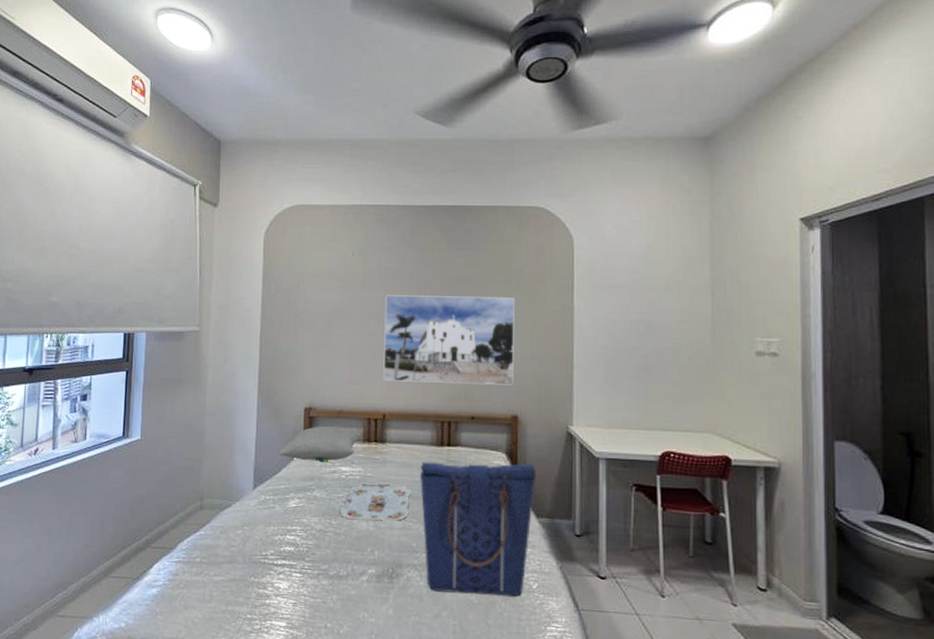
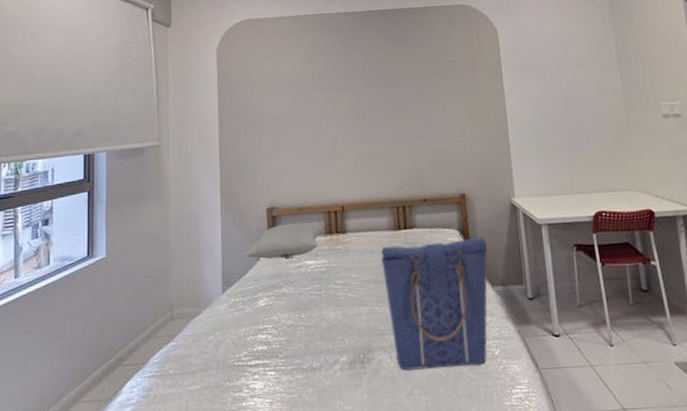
serving tray: present [340,485,411,521] -> none [309,273,375,310]
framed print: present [383,295,515,385] -> none [335,87,458,175]

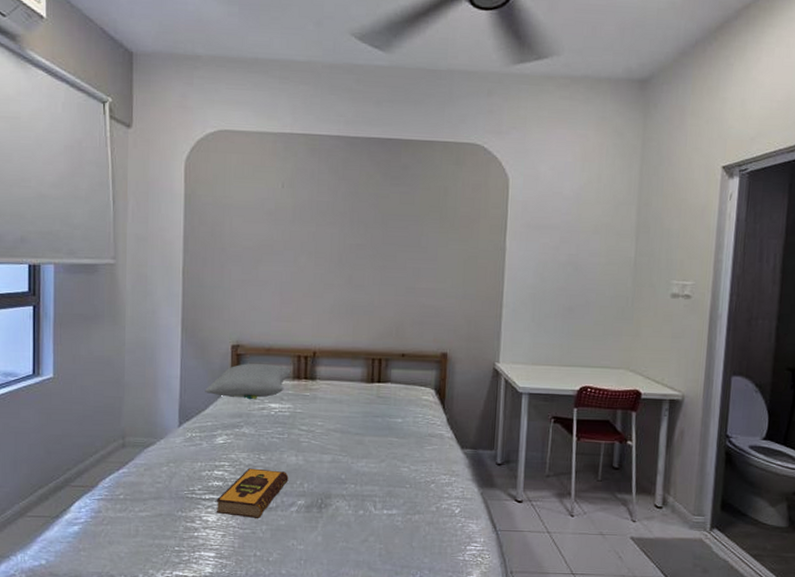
hardback book: none [262,328,330,381] -> present [216,468,289,518]
tote bag: present [381,237,488,371] -> none [350,398,463,521]

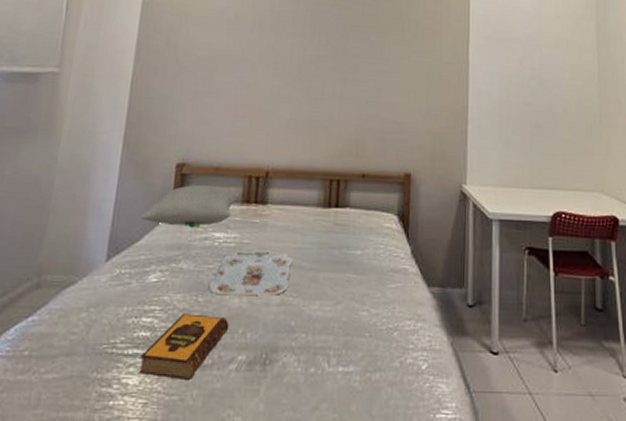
serving tray: none [269,421,341,455] -> present [209,253,293,296]

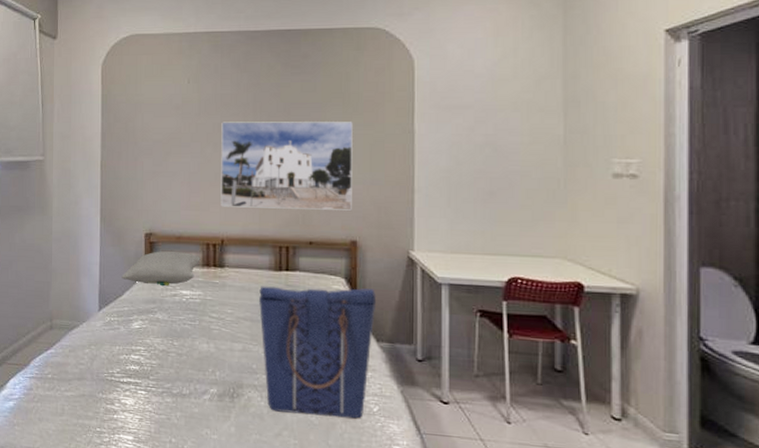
hardback book: present [138,313,229,380] -> none [133,353,201,404]
serving tray: present [209,253,293,296] -> none [182,308,250,343]
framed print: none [268,40,411,141] -> present [221,122,353,211]
tote bag: none [303,225,429,380] -> present [259,286,377,419]

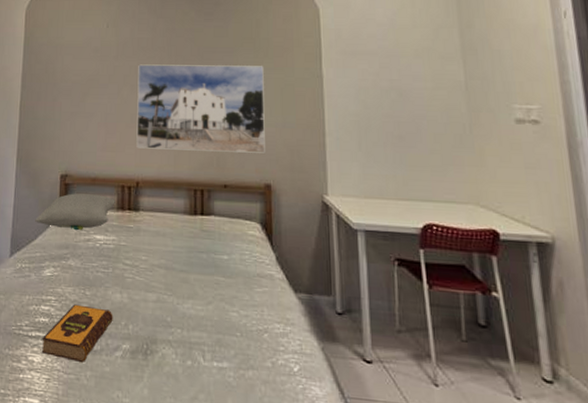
hardback book: none [133,353,201,404] -> present [41,304,113,362]
tote bag: present [259,286,377,419] -> none [174,231,293,380]

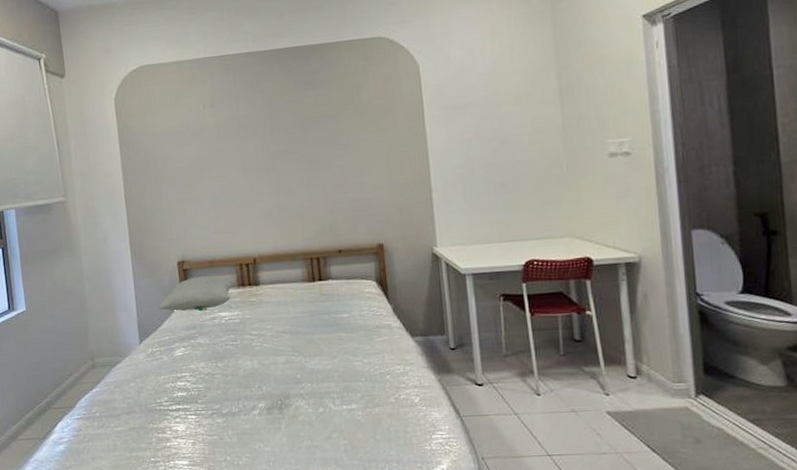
hardback book: present [41,304,113,362] -> none [182,376,247,425]
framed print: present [136,64,265,153] -> none [241,130,376,227]

